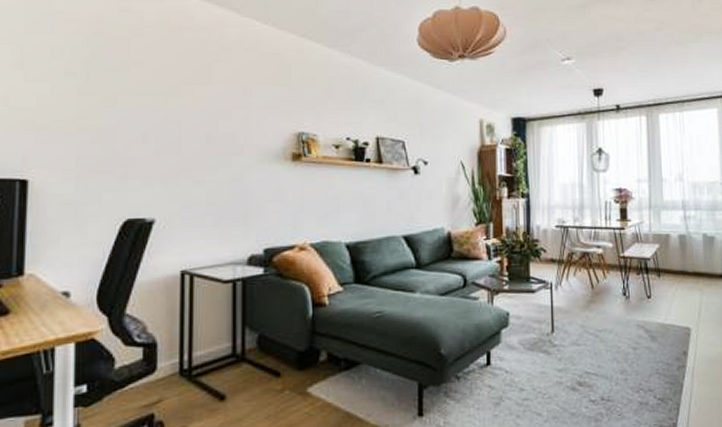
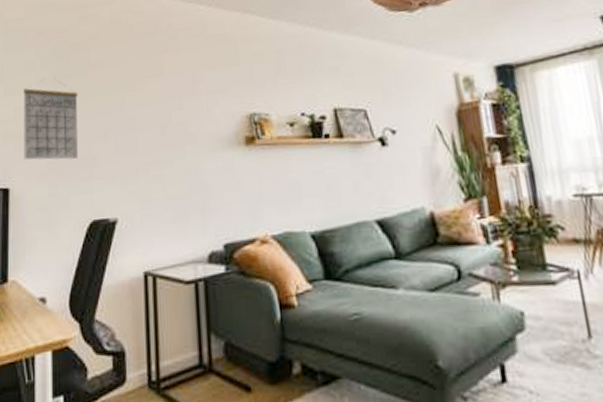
calendar: none [47,75,115,156] -> present [24,81,78,160]

